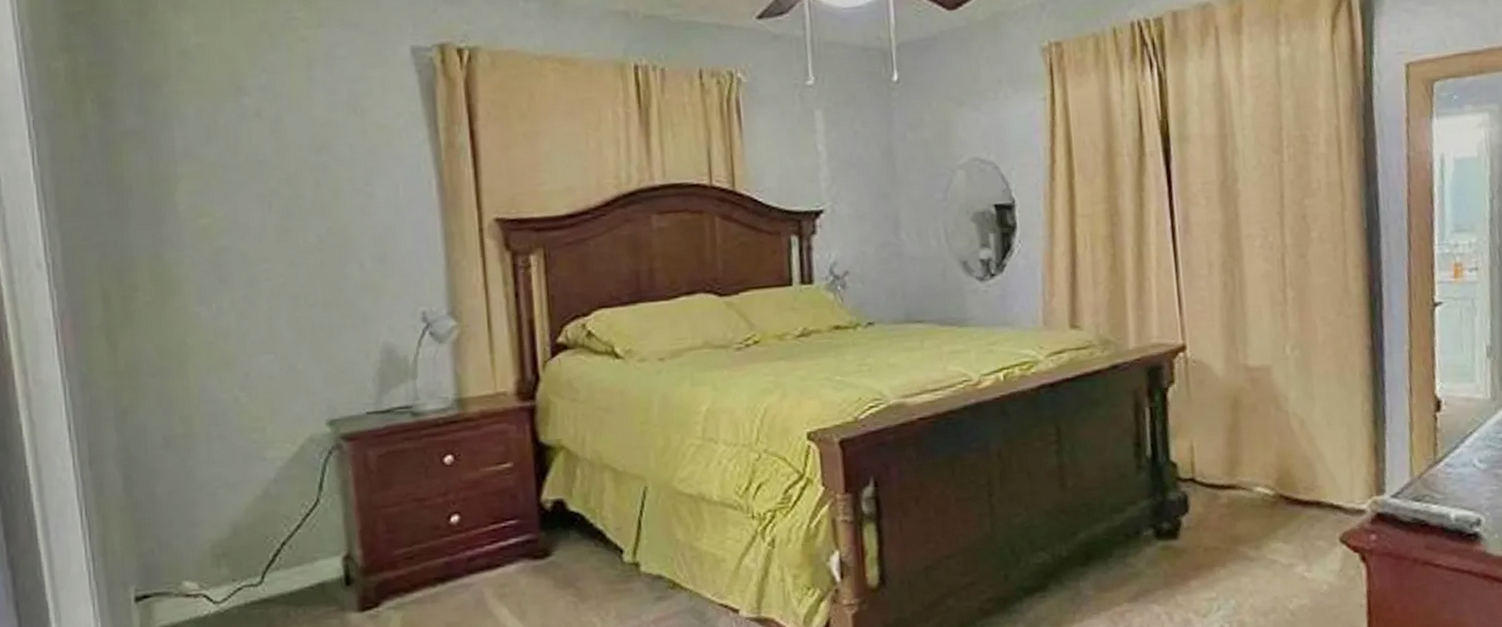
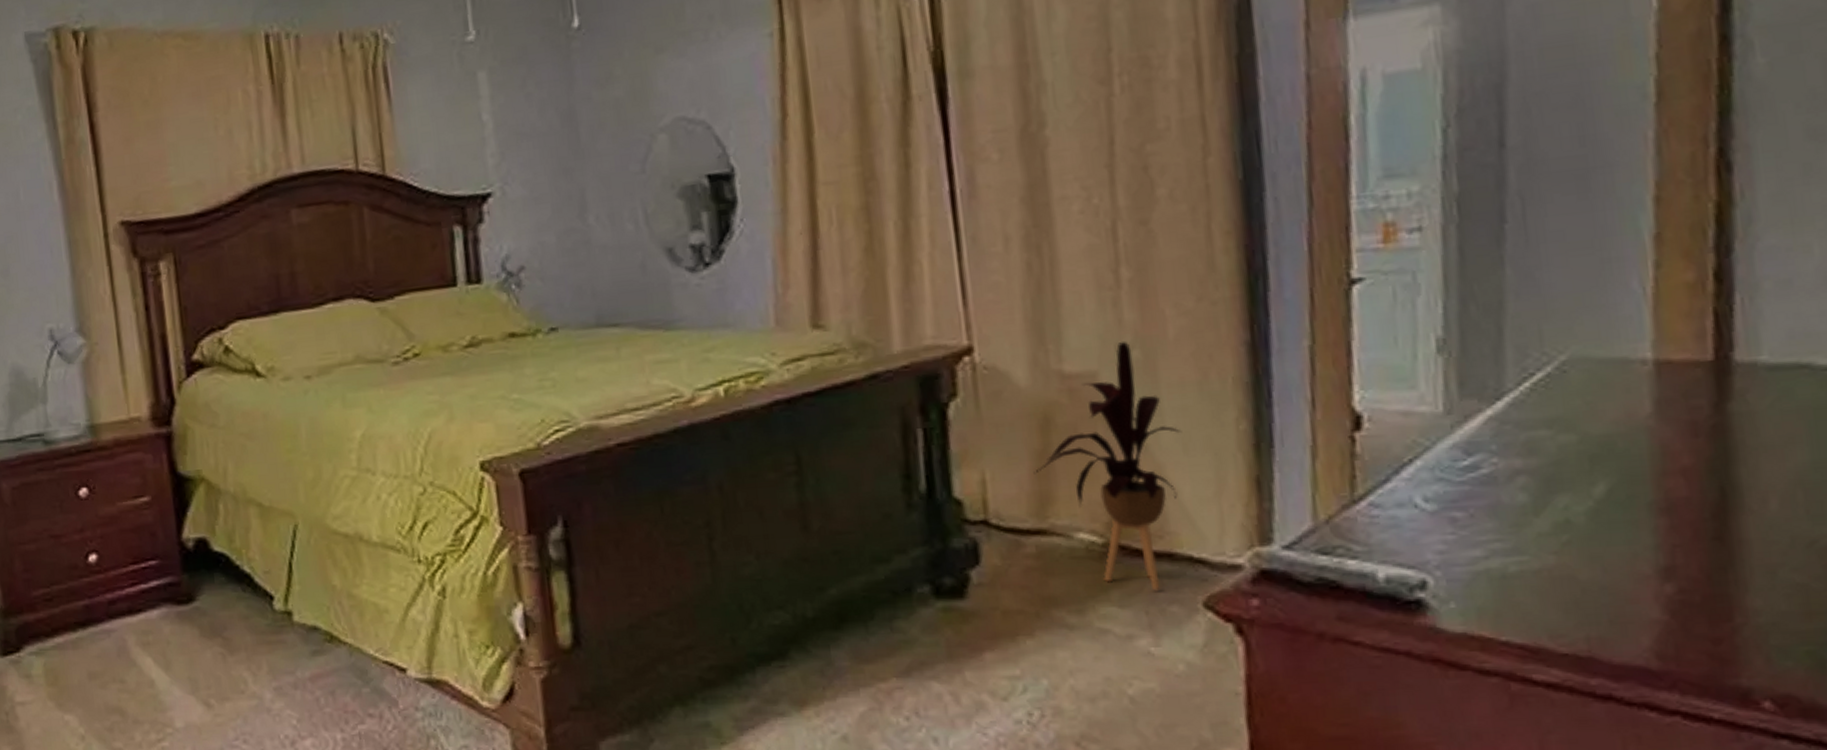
house plant: none [1226,343,1327,530] -> present [1033,340,1182,591]

